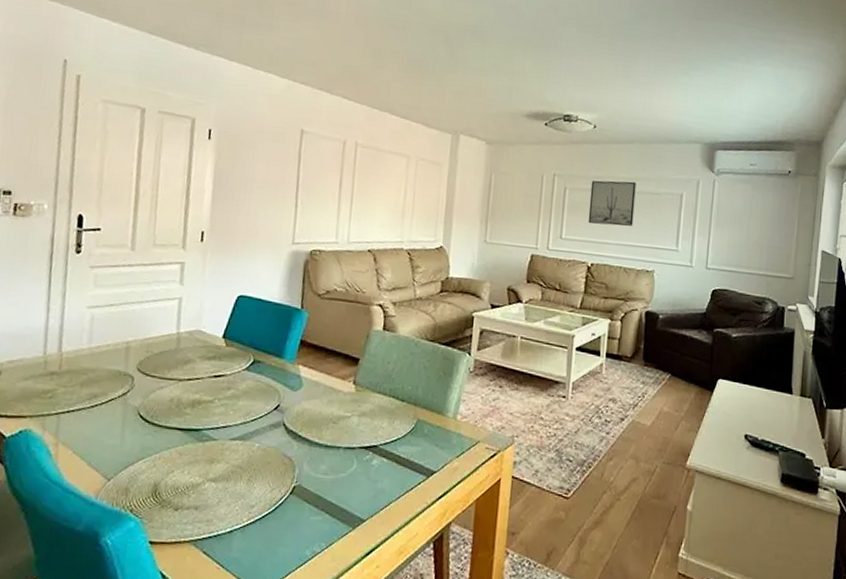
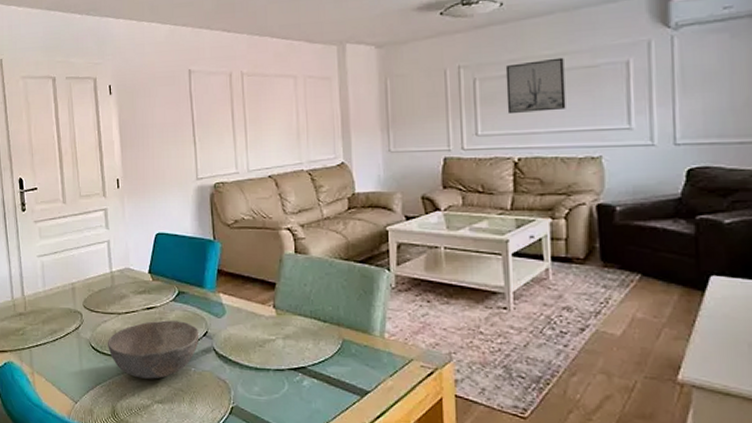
bowl: none [160,390,270,455] -> present [108,320,199,379]

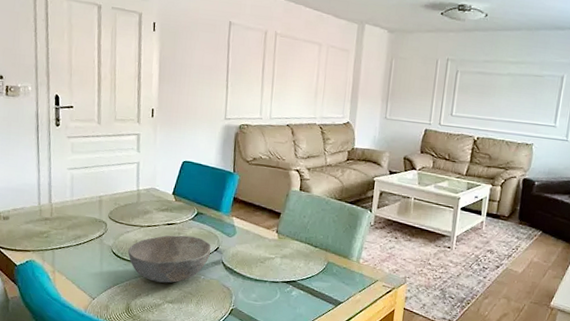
wall art: present [505,57,566,113] -> none [476,64,522,105]

